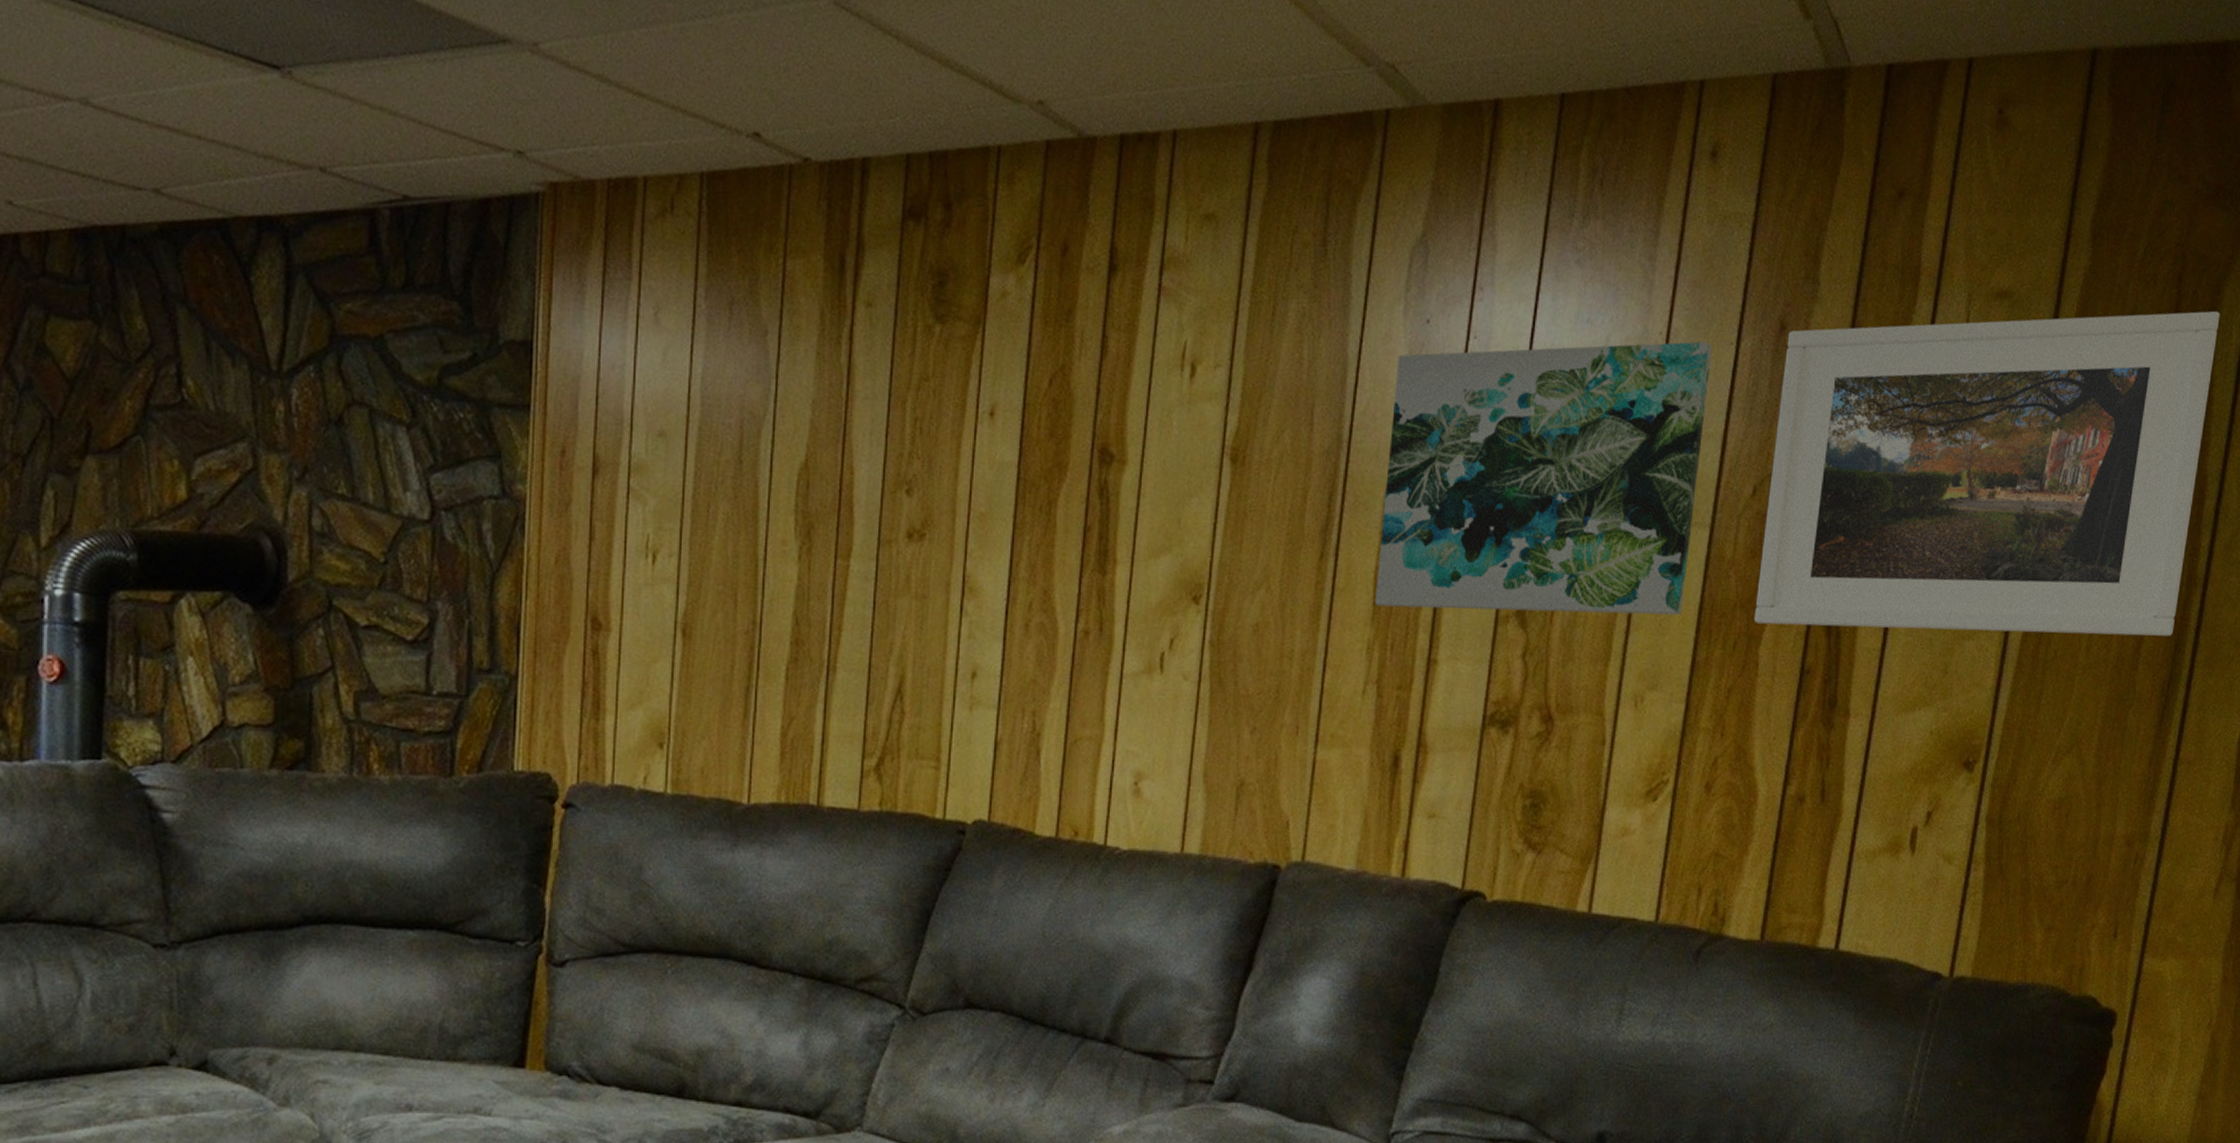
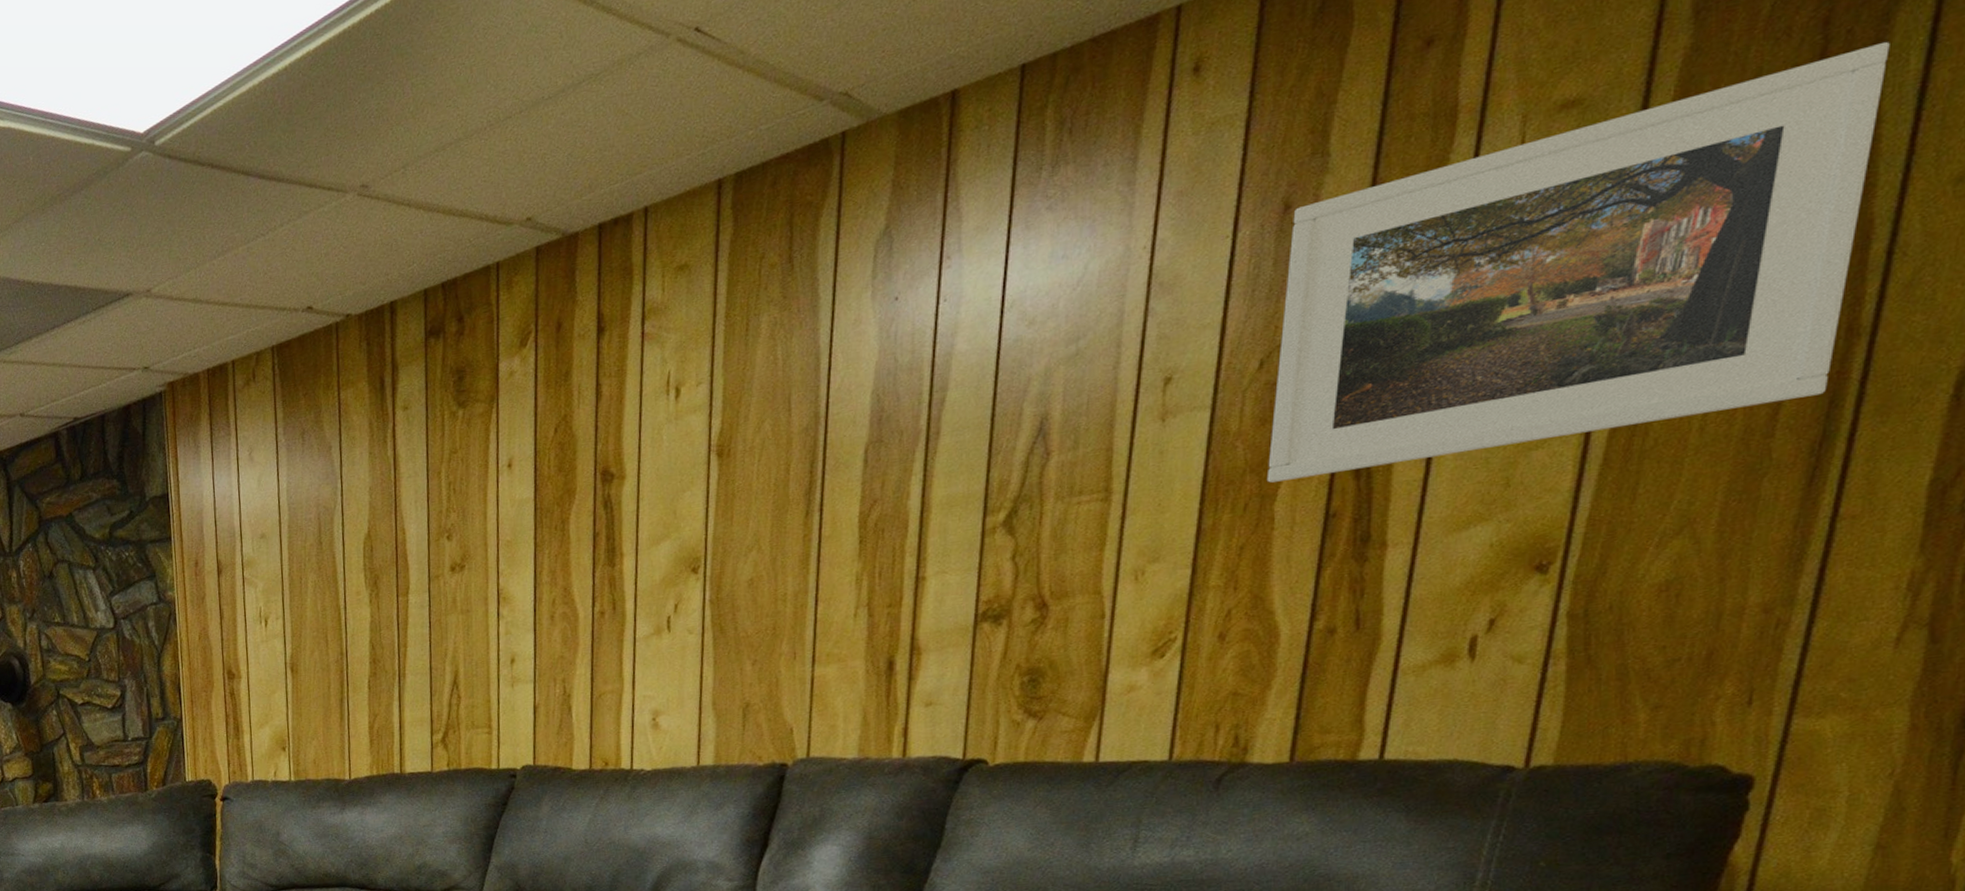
wall art: present [1375,341,1713,616] -> none [860,241,1205,544]

